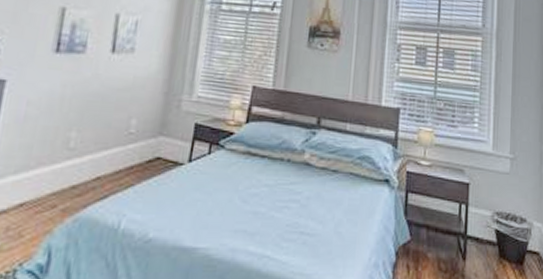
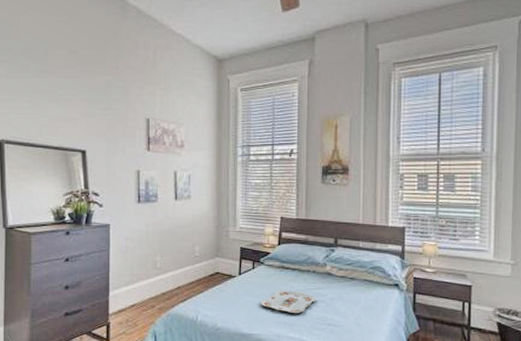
serving tray: none [214,184,289,219] -> present [261,290,316,314]

